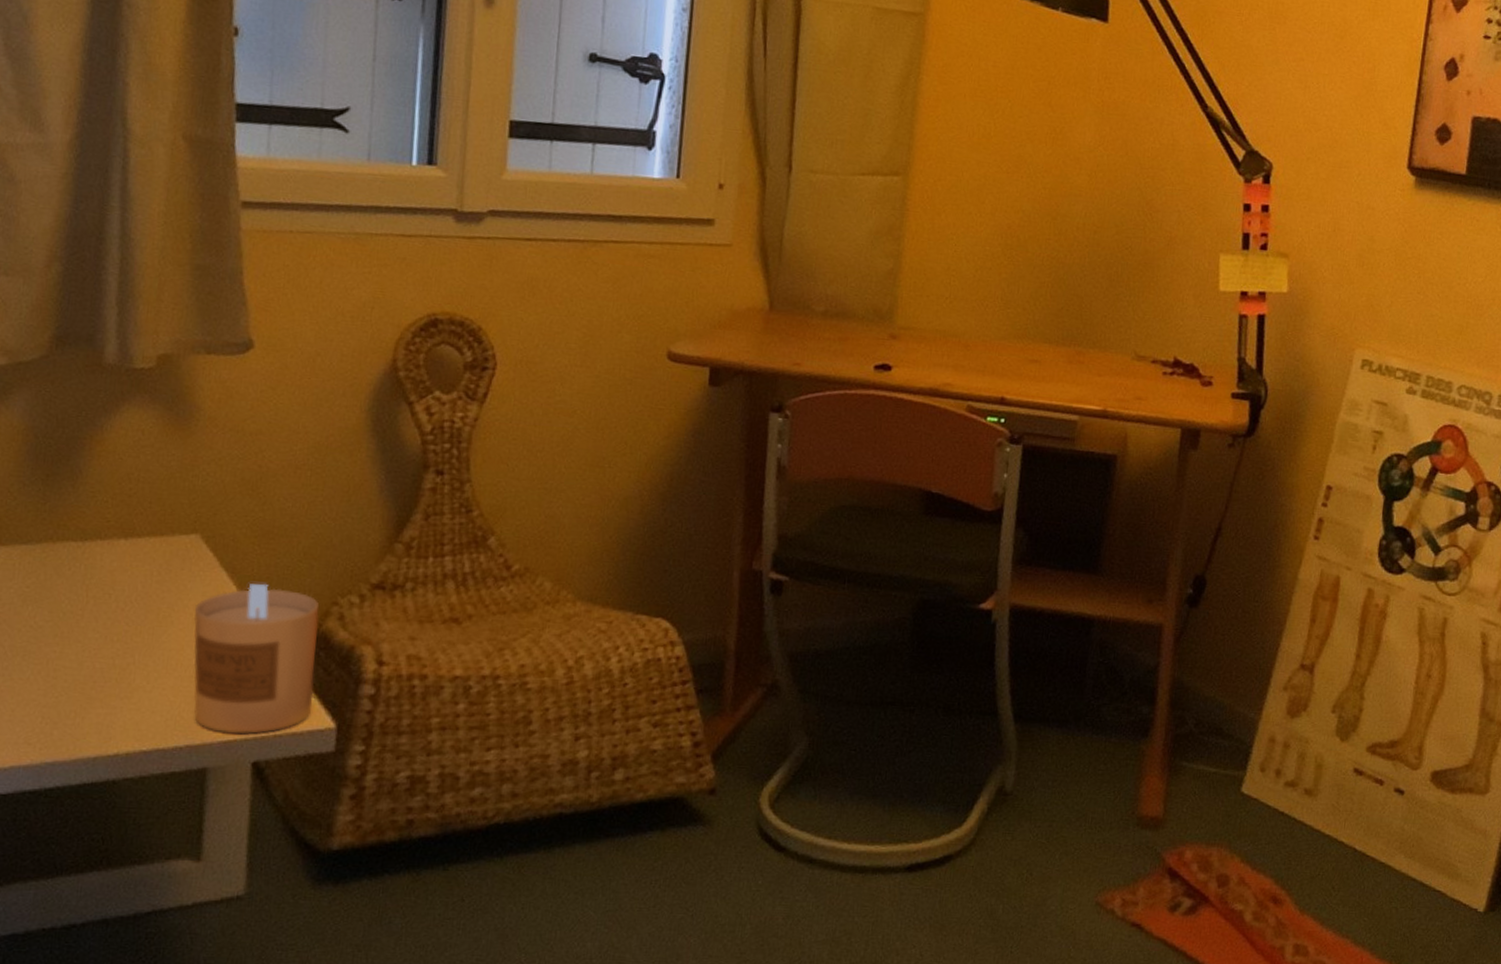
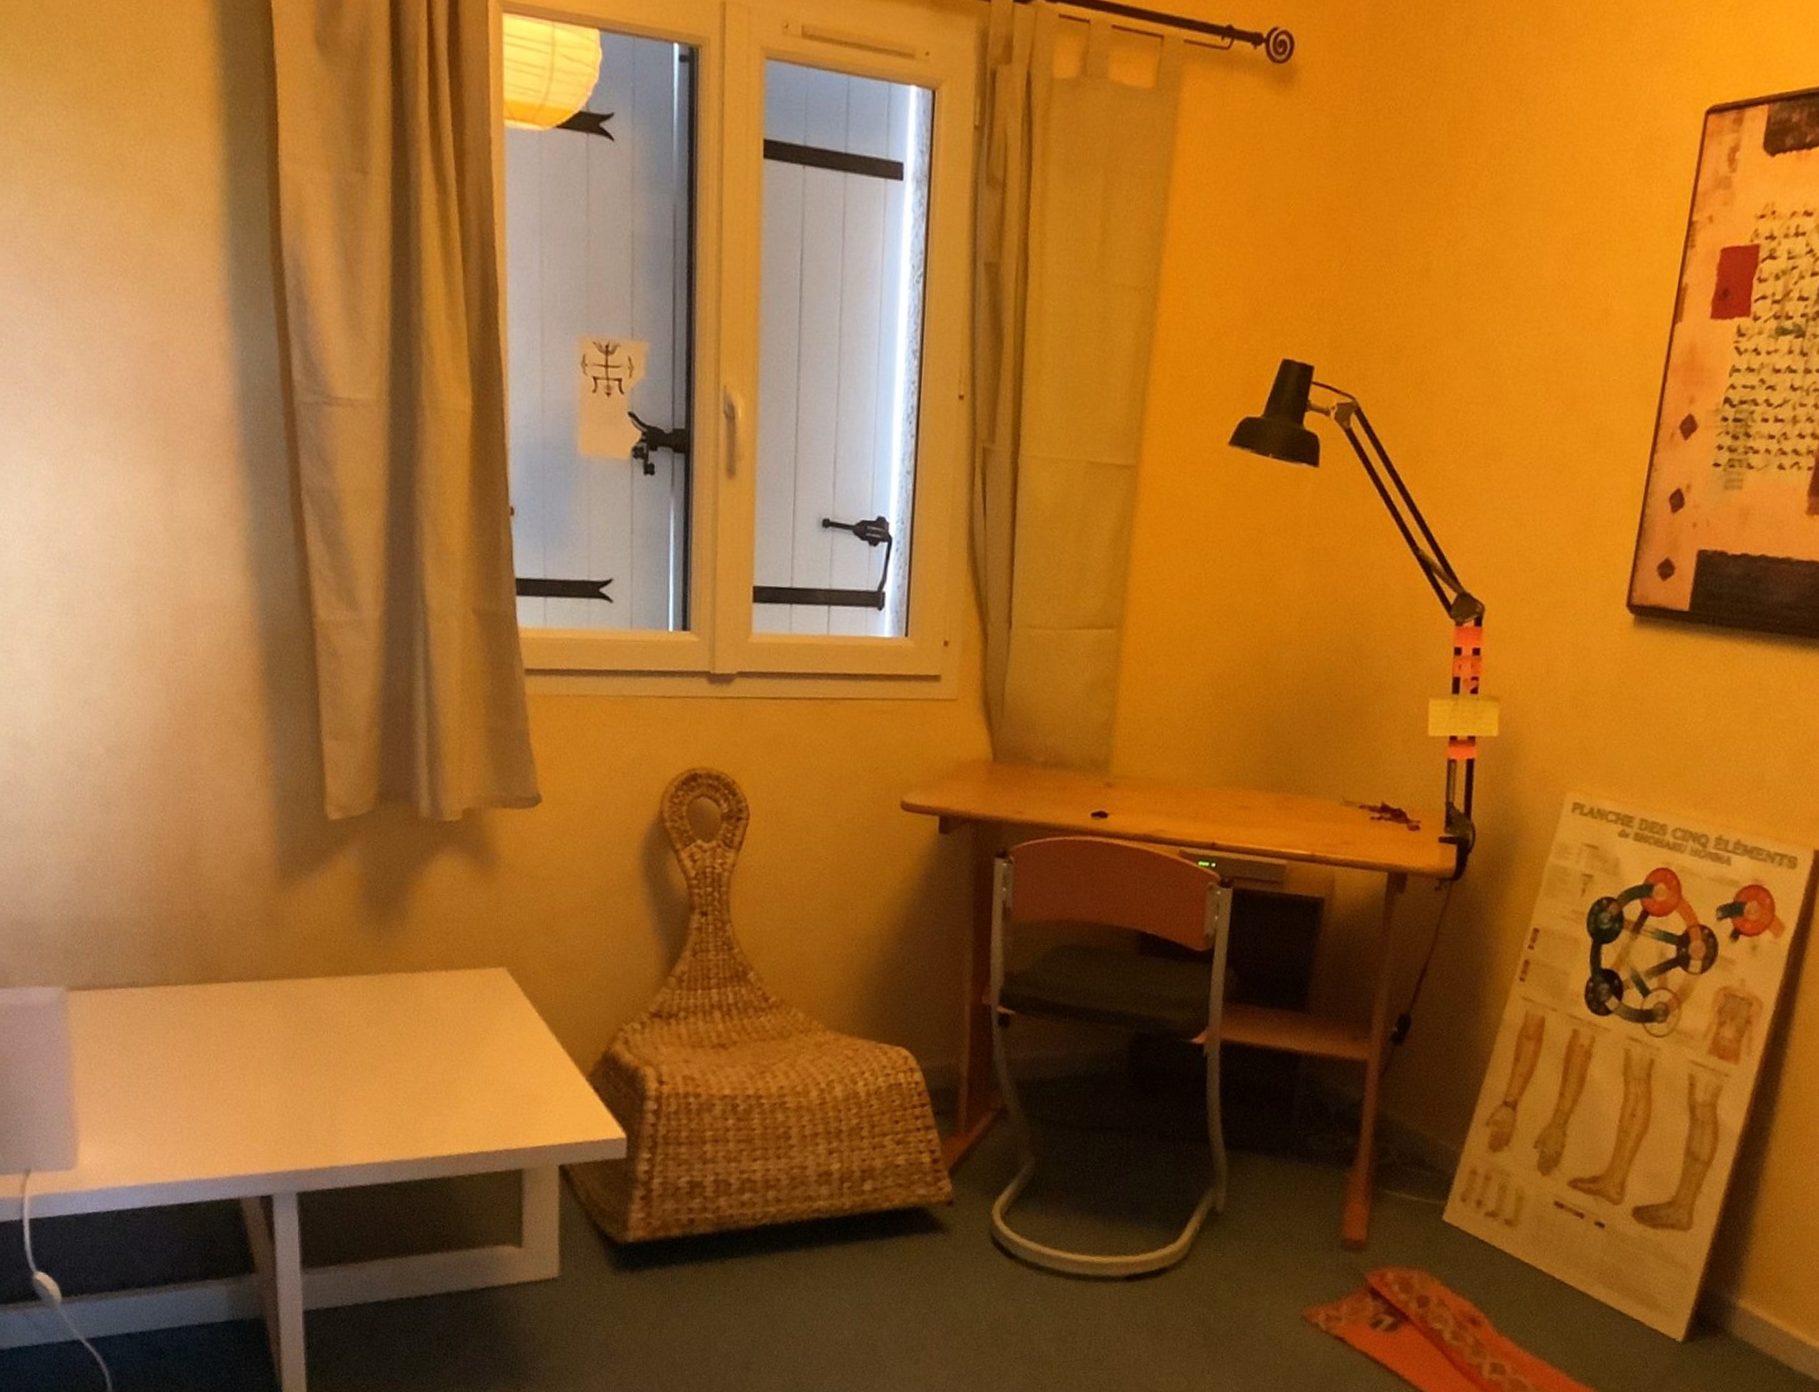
candle: present [193,583,320,735] -> none [505,1011,608,1141]

